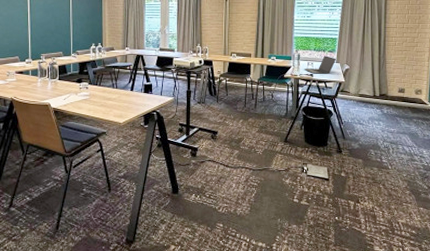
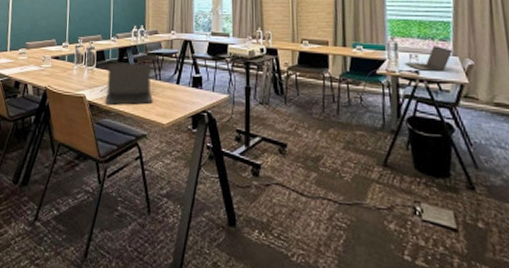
laptop: none [68,75,110,111] -> present [105,63,153,106]

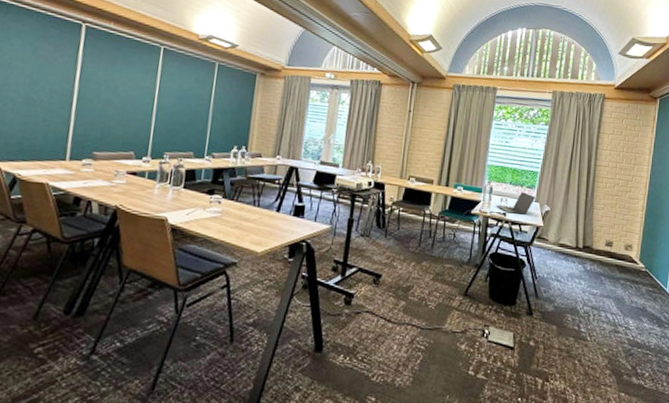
laptop: present [105,63,153,106] -> none [191,185,250,231]

